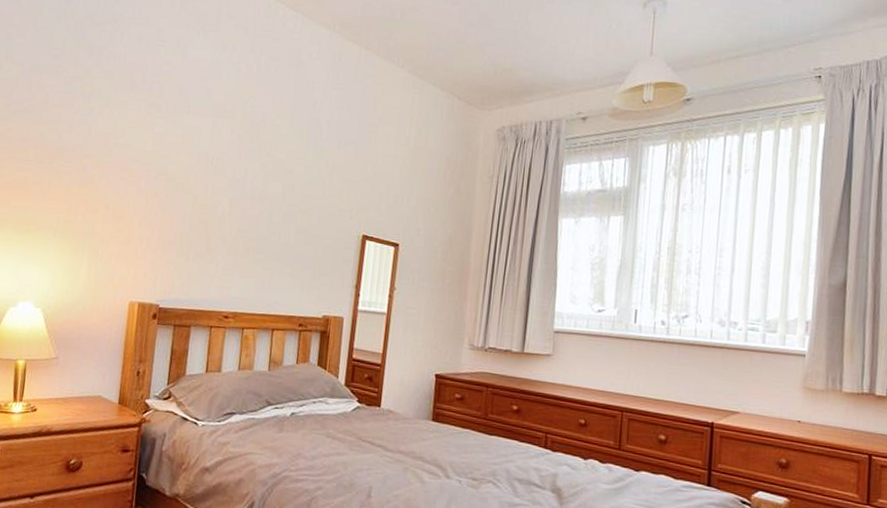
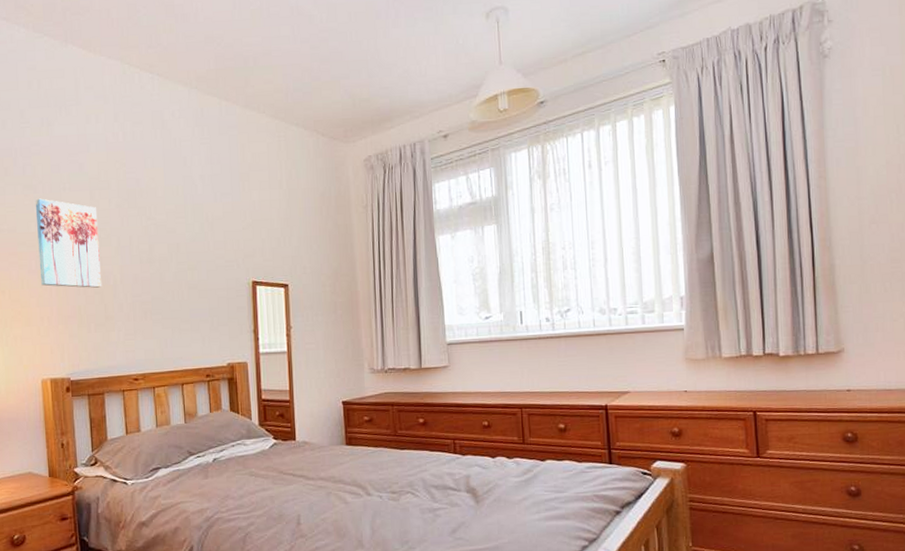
wall art: none [147,118,217,217] -> present [35,198,102,288]

